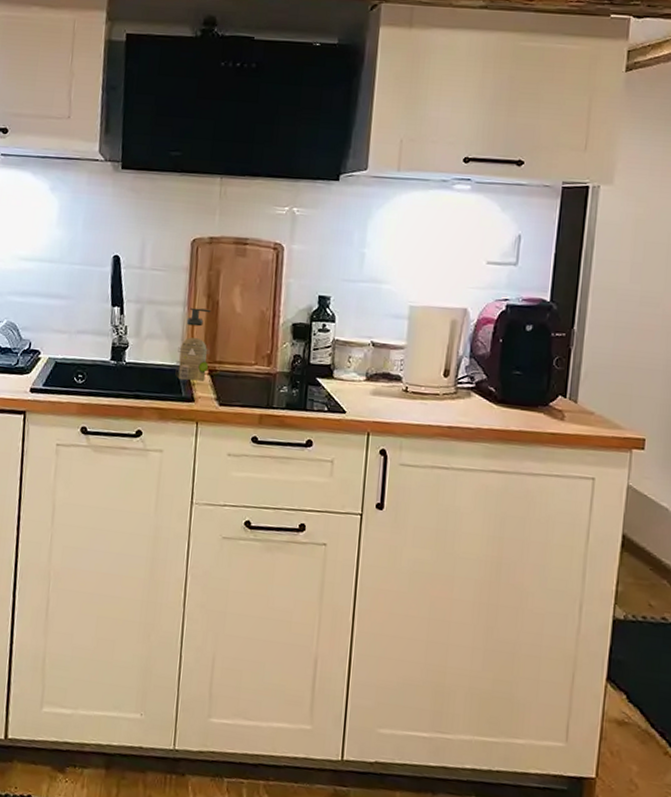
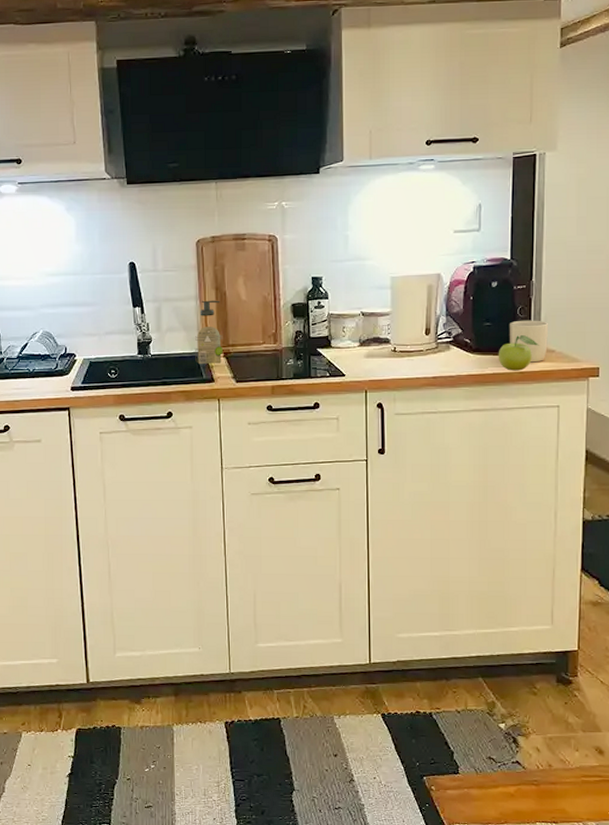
fruit: none [526,389,576,432] -> present [498,334,539,371]
mug: none [541,372,590,424] -> present [509,320,549,363]

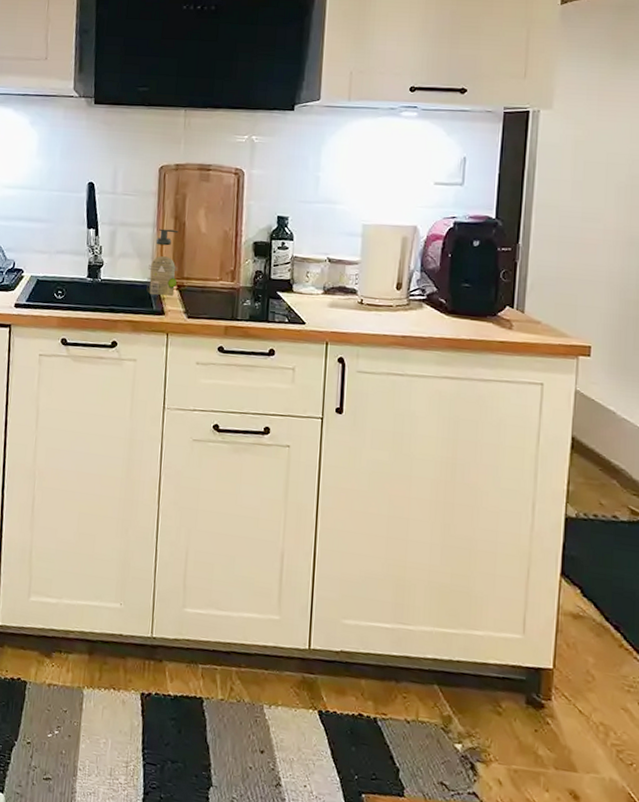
fruit: present [498,334,539,371] -> none [476,300,523,340]
mug: present [509,320,549,363] -> none [489,284,536,333]

